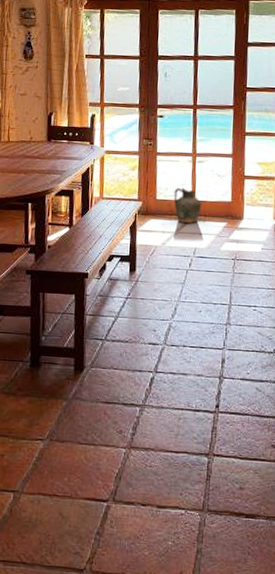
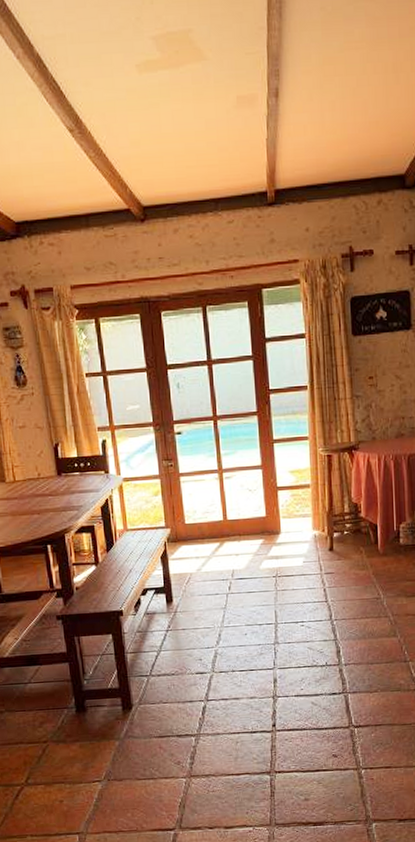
ceramic jug: present [173,187,202,223] -> none [203,508,235,545]

